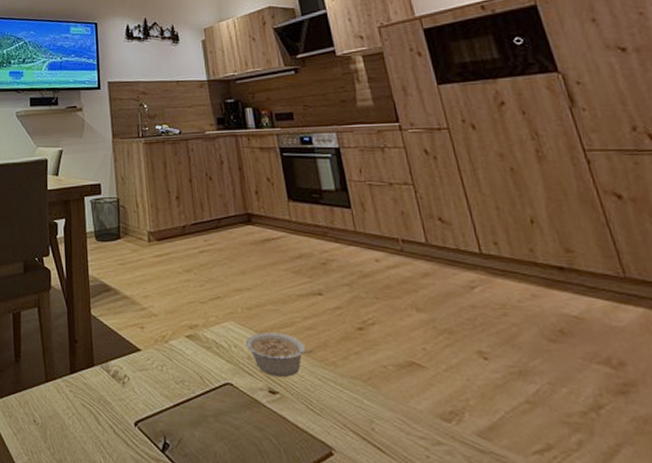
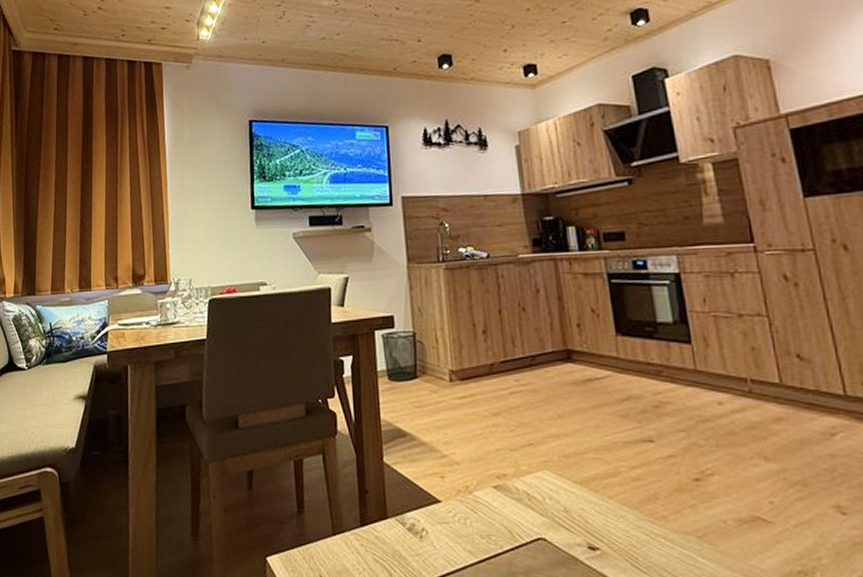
legume: present [245,332,314,377] -> none [561,483,642,532]

